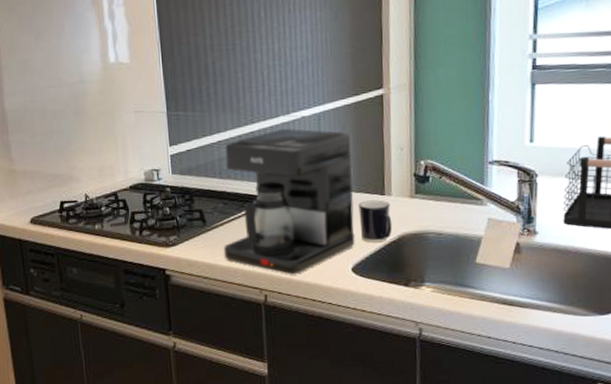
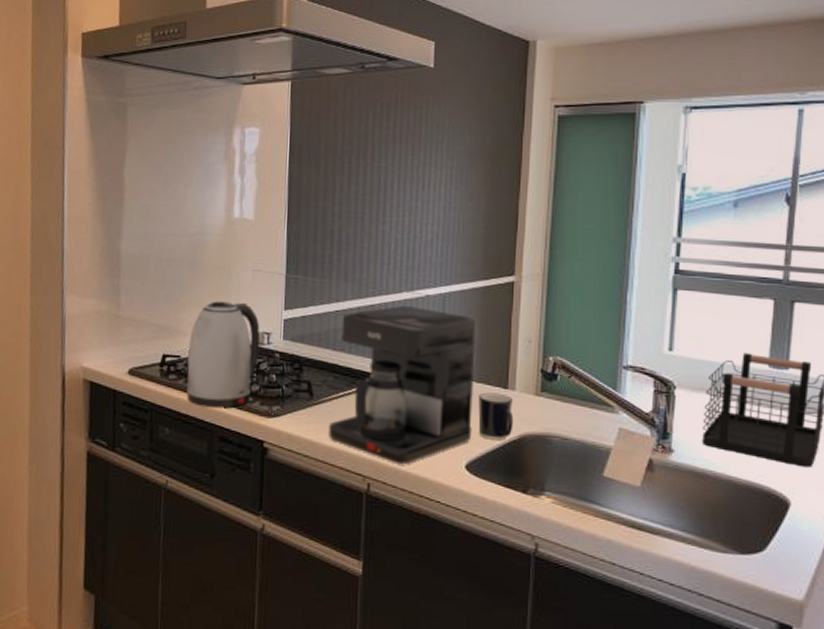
kettle: none [83,143,151,246] -> present [186,301,260,409]

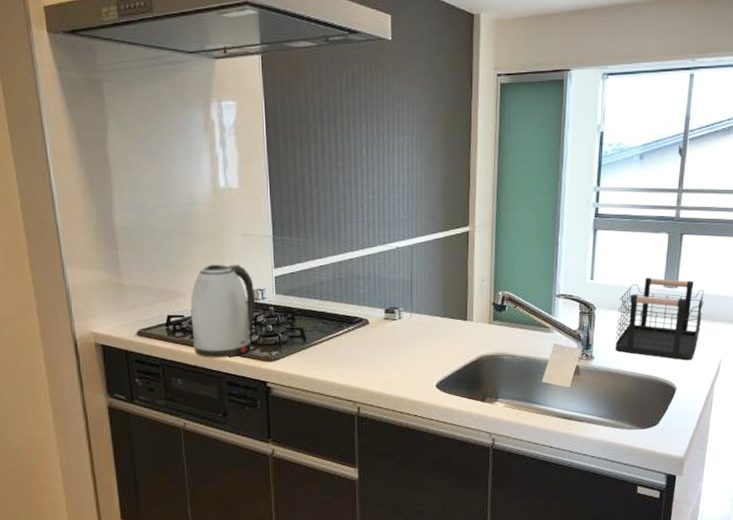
coffee maker: present [327,305,478,464] -> none [321,257,441,388]
mug: present [478,392,514,440] -> none [444,324,473,363]

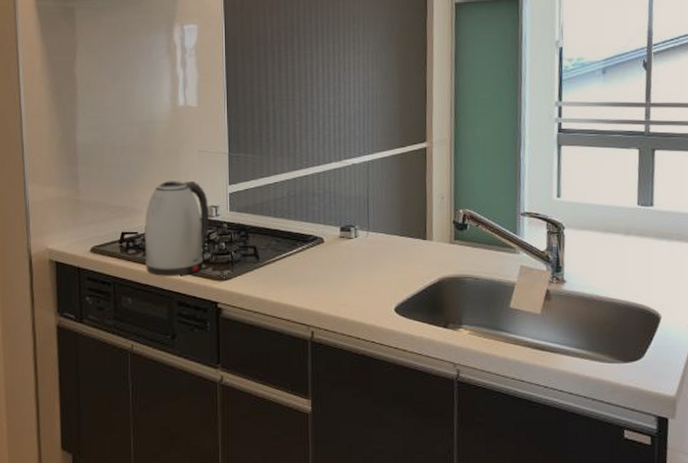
dish rack: present [615,277,704,361] -> none [587,194,684,286]

